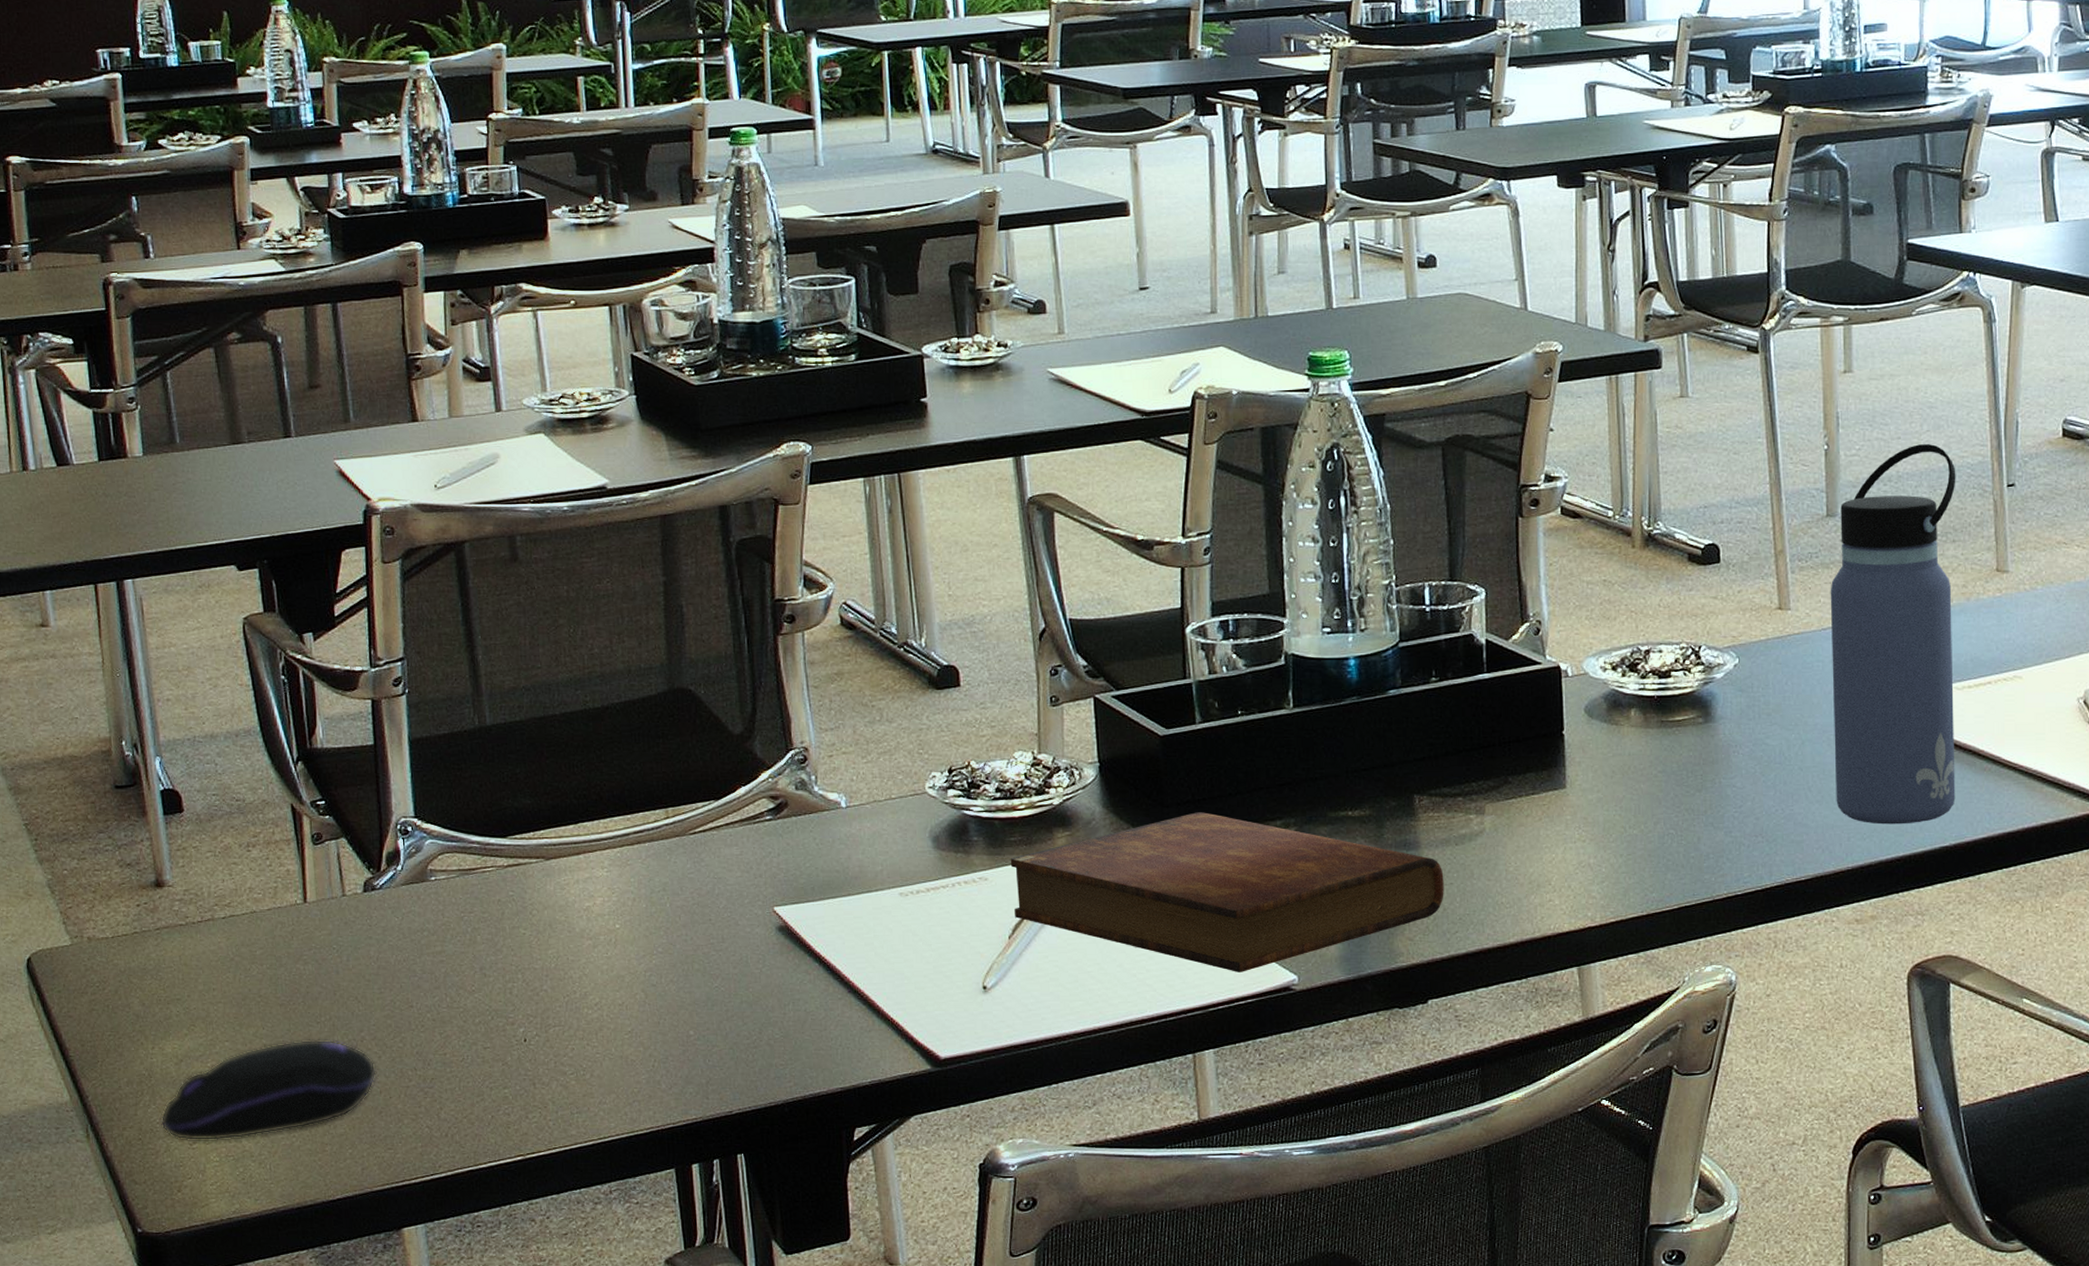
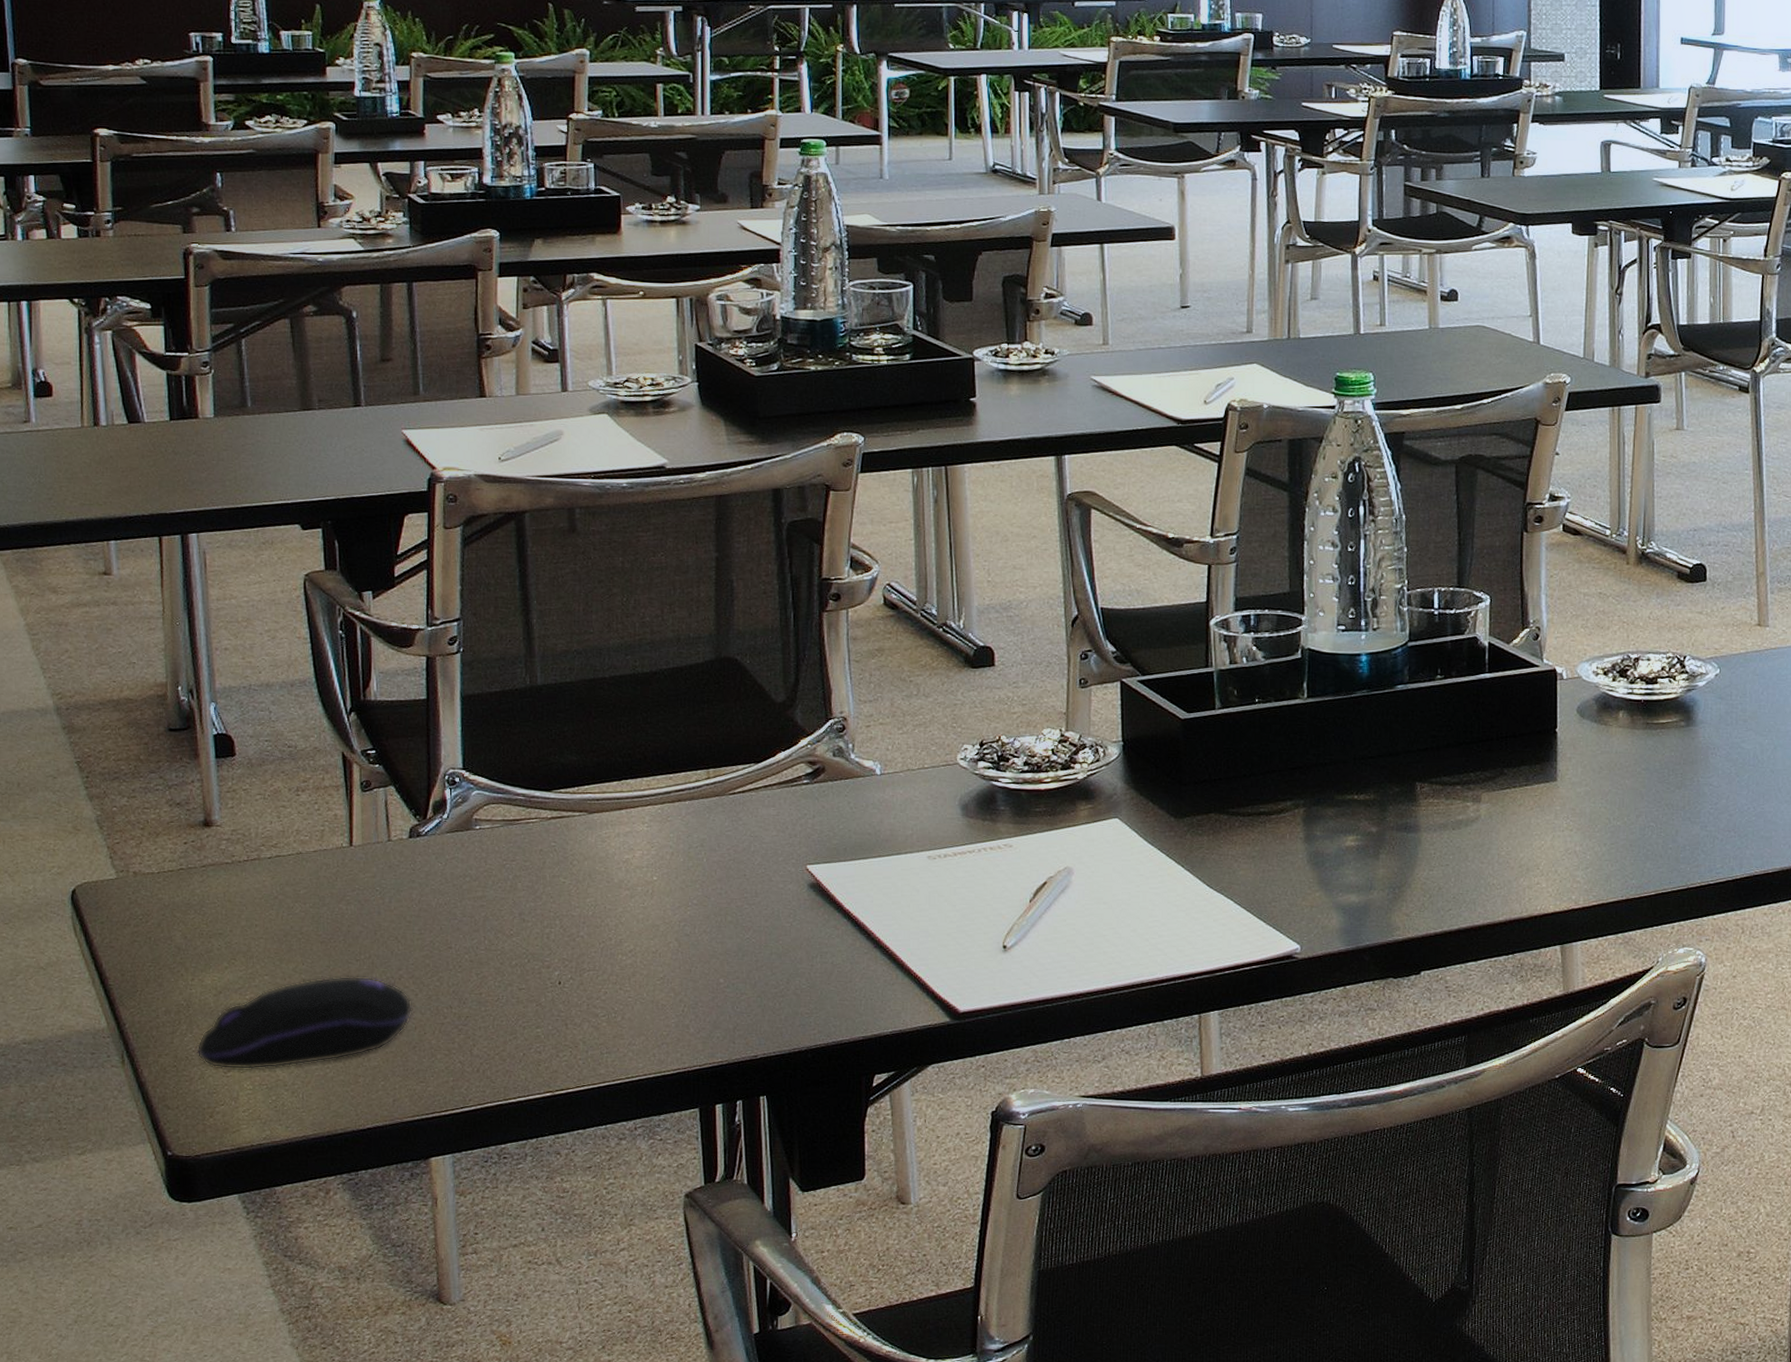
bible: present [1010,812,1444,972] -> none [1034,791,1440,940]

